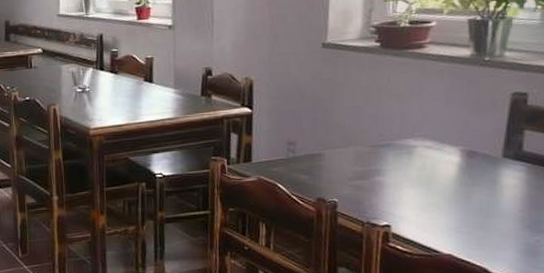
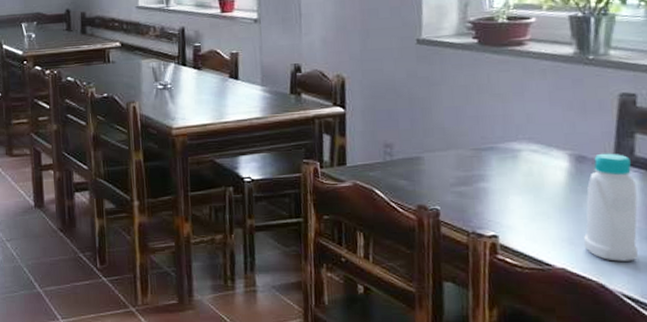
bottle: none [470,148,523,248] -> present [583,153,639,261]

